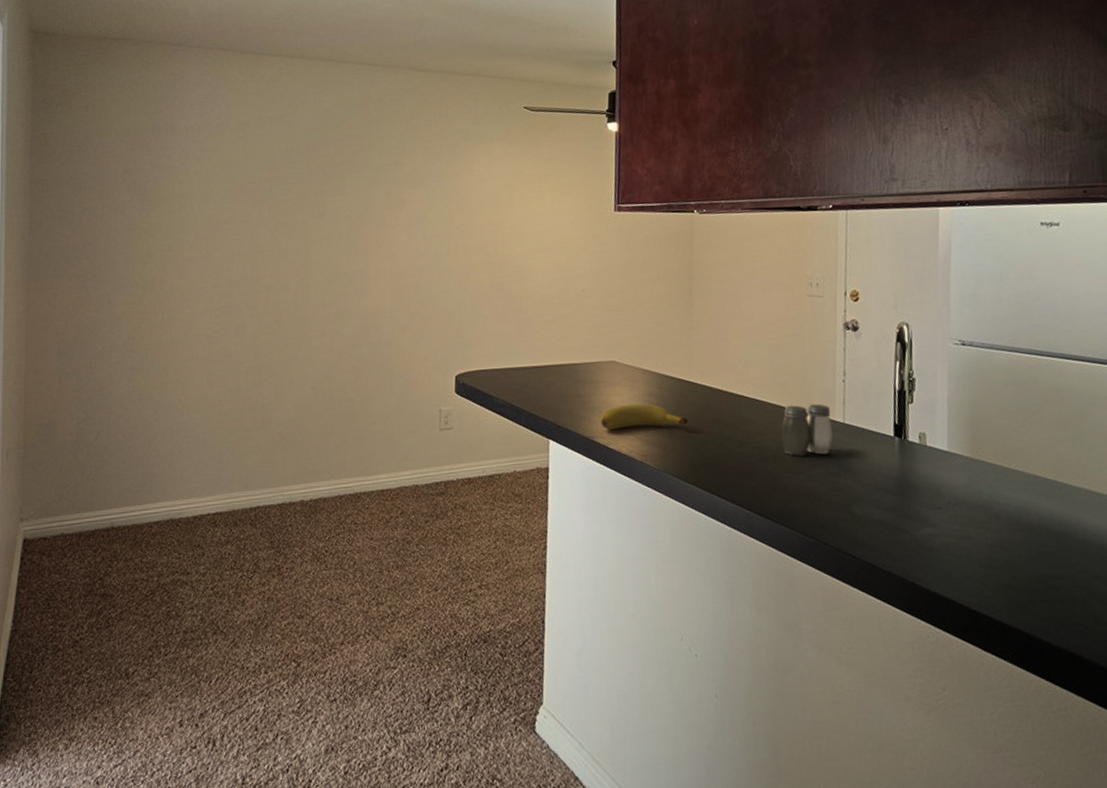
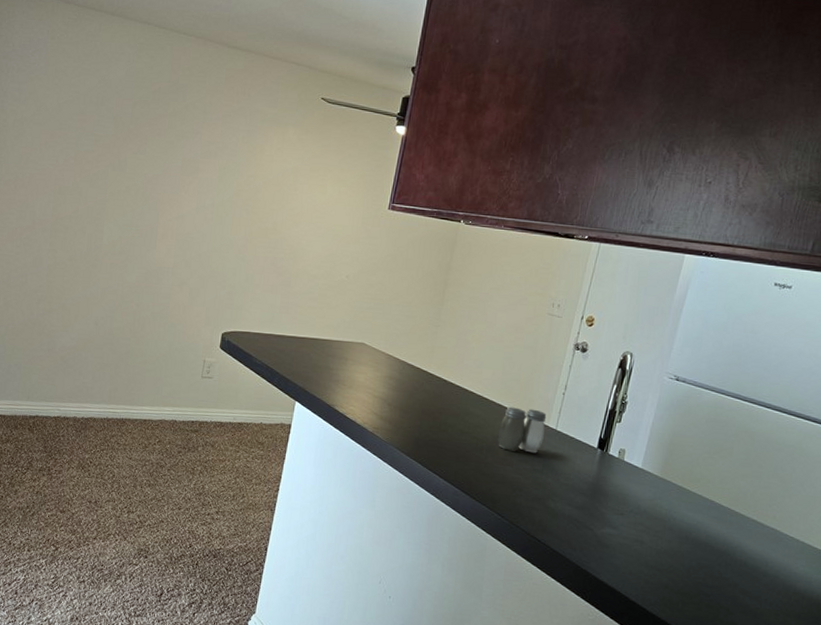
banana: present [600,404,688,430] -> none [342,382,420,409]

